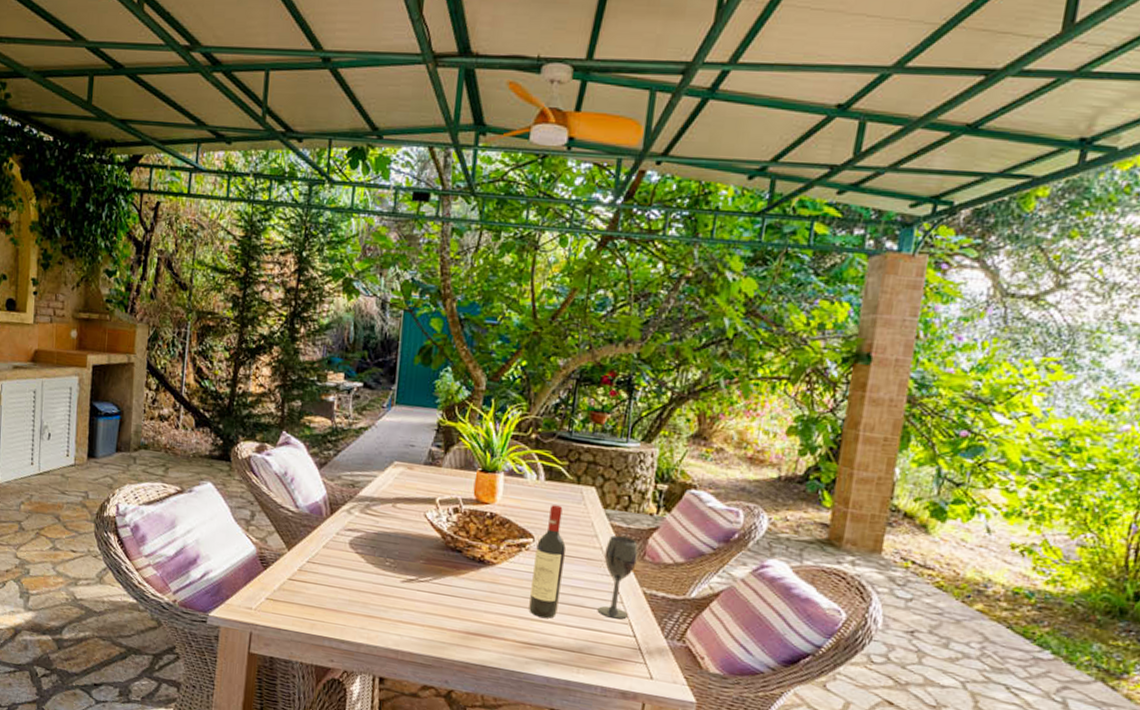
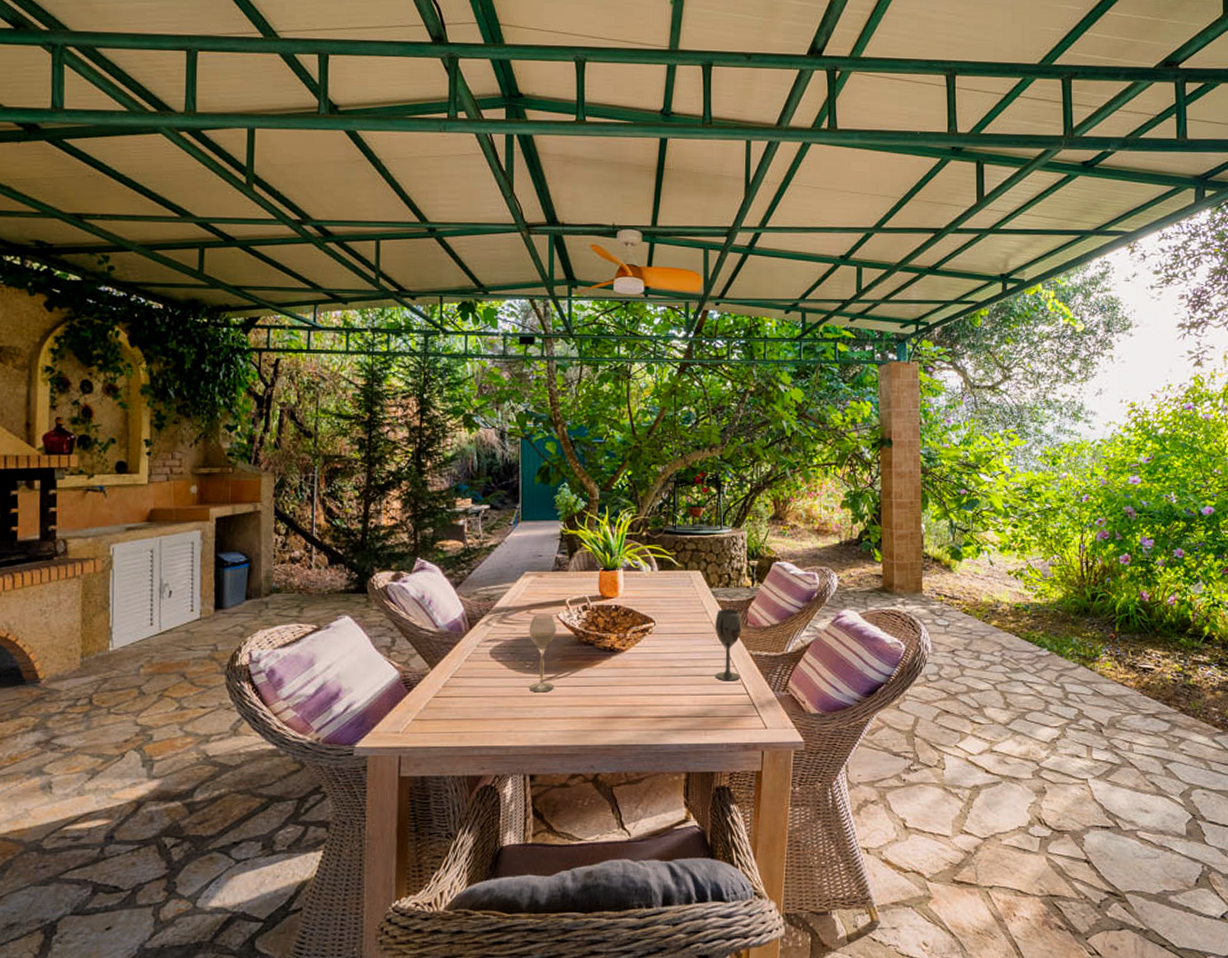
wineglass: none [387,509,423,595] -> present [529,613,556,693]
wine bottle: present [529,504,567,619] -> none [657,591,683,691]

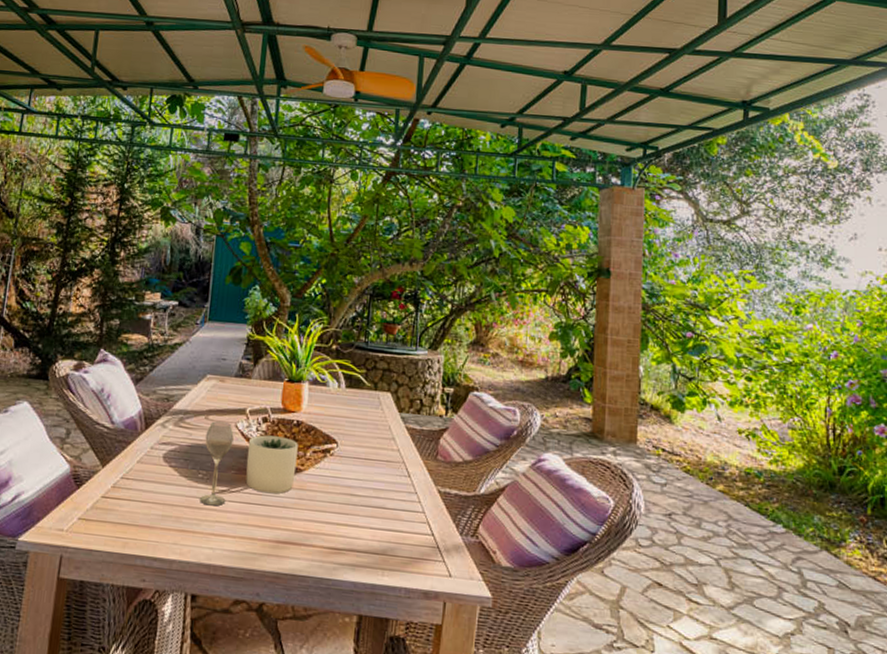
planter: none [570,622,618,675] -> present [245,435,298,494]
wine glass: present [715,610,741,681] -> none [398,437,432,519]

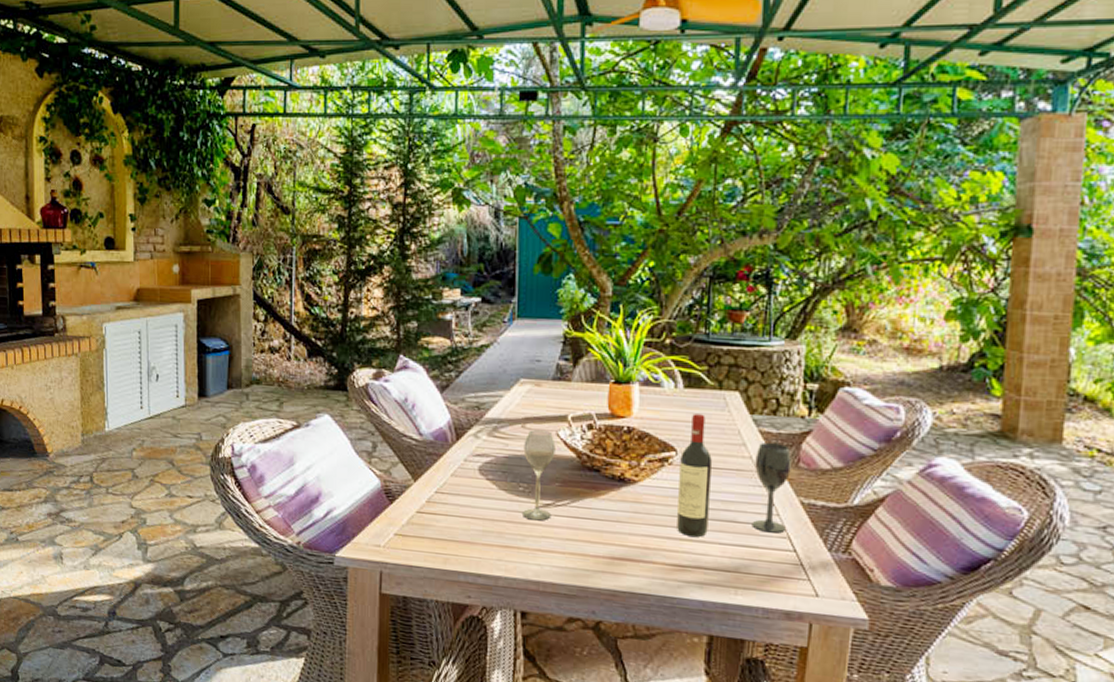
planter: present [245,435,298,494] -> none [571,443,630,508]
wine bottle: none [335,410,367,522] -> present [677,414,713,537]
wine glass: none [398,437,432,519] -> present [751,443,792,534]

